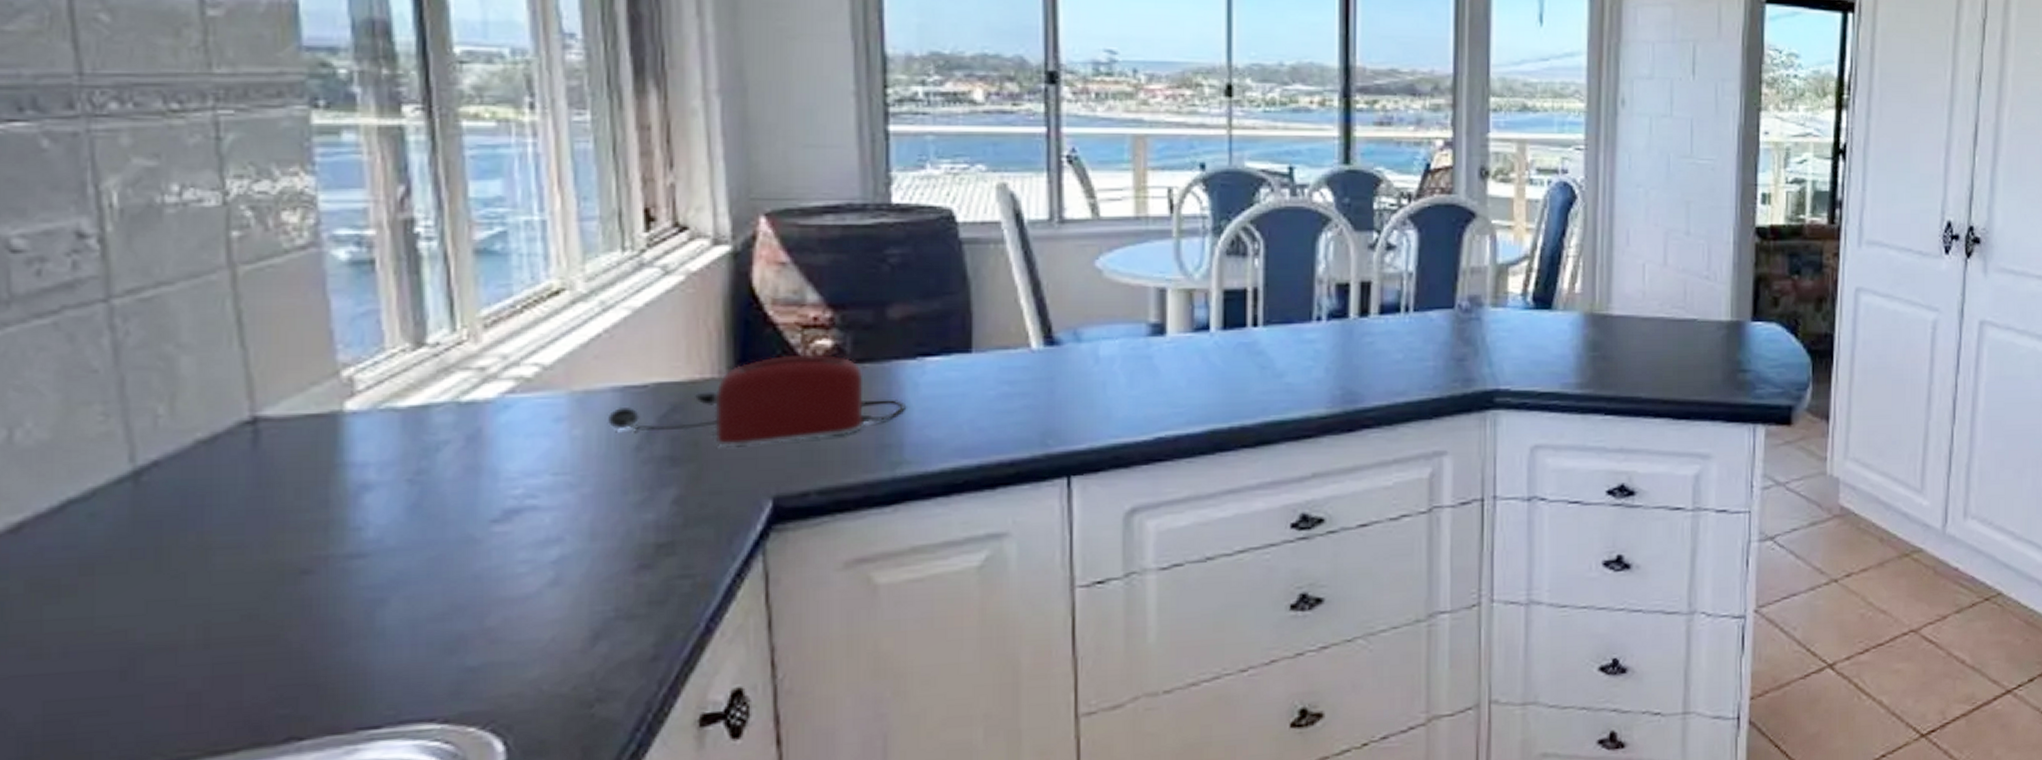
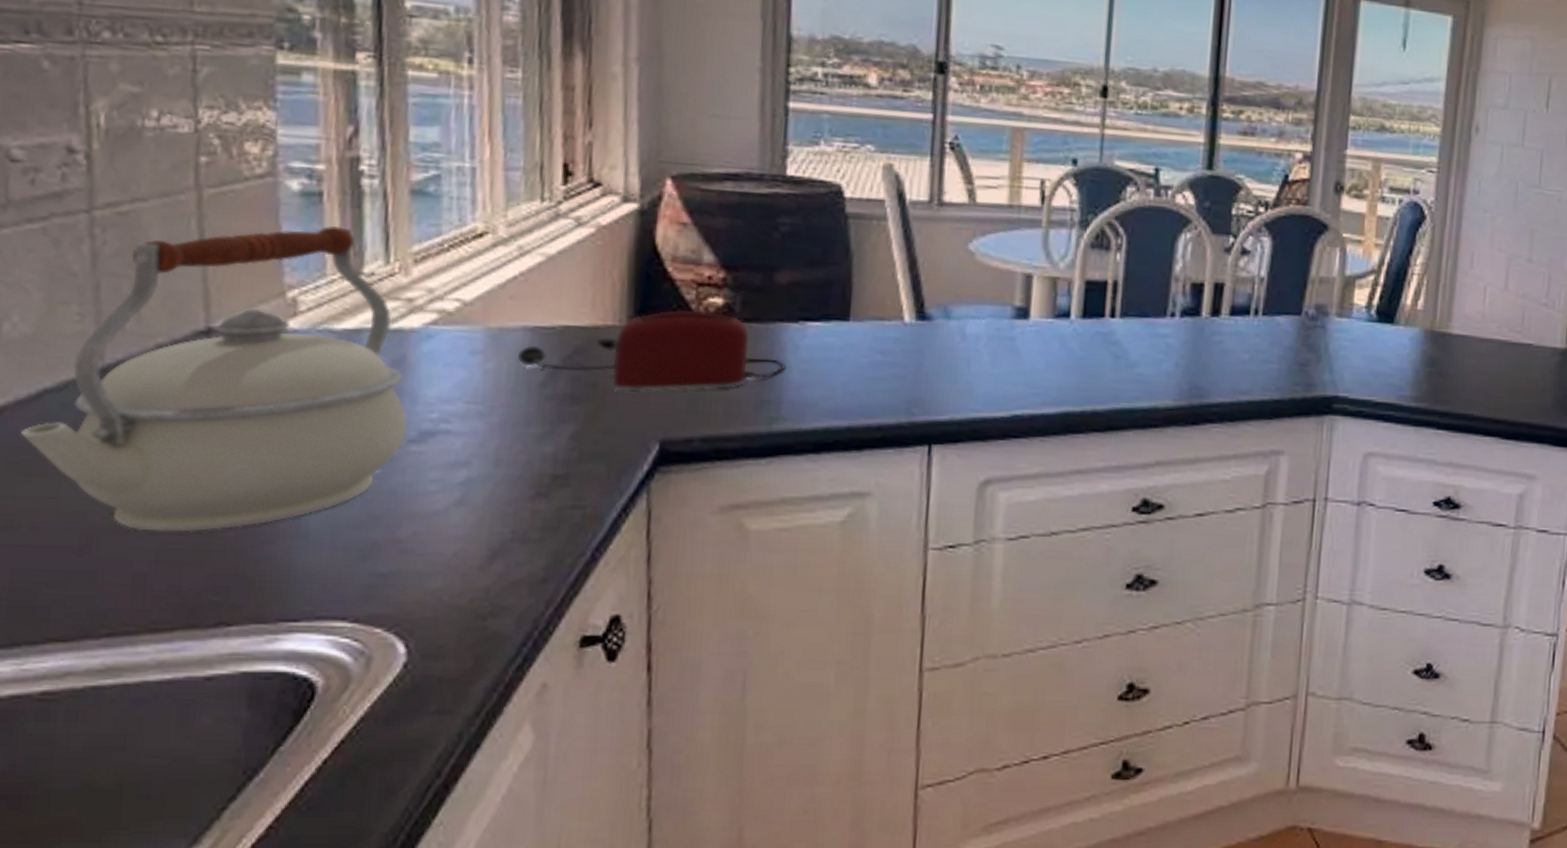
kettle: none [44,294,490,646] -> present [21,225,409,532]

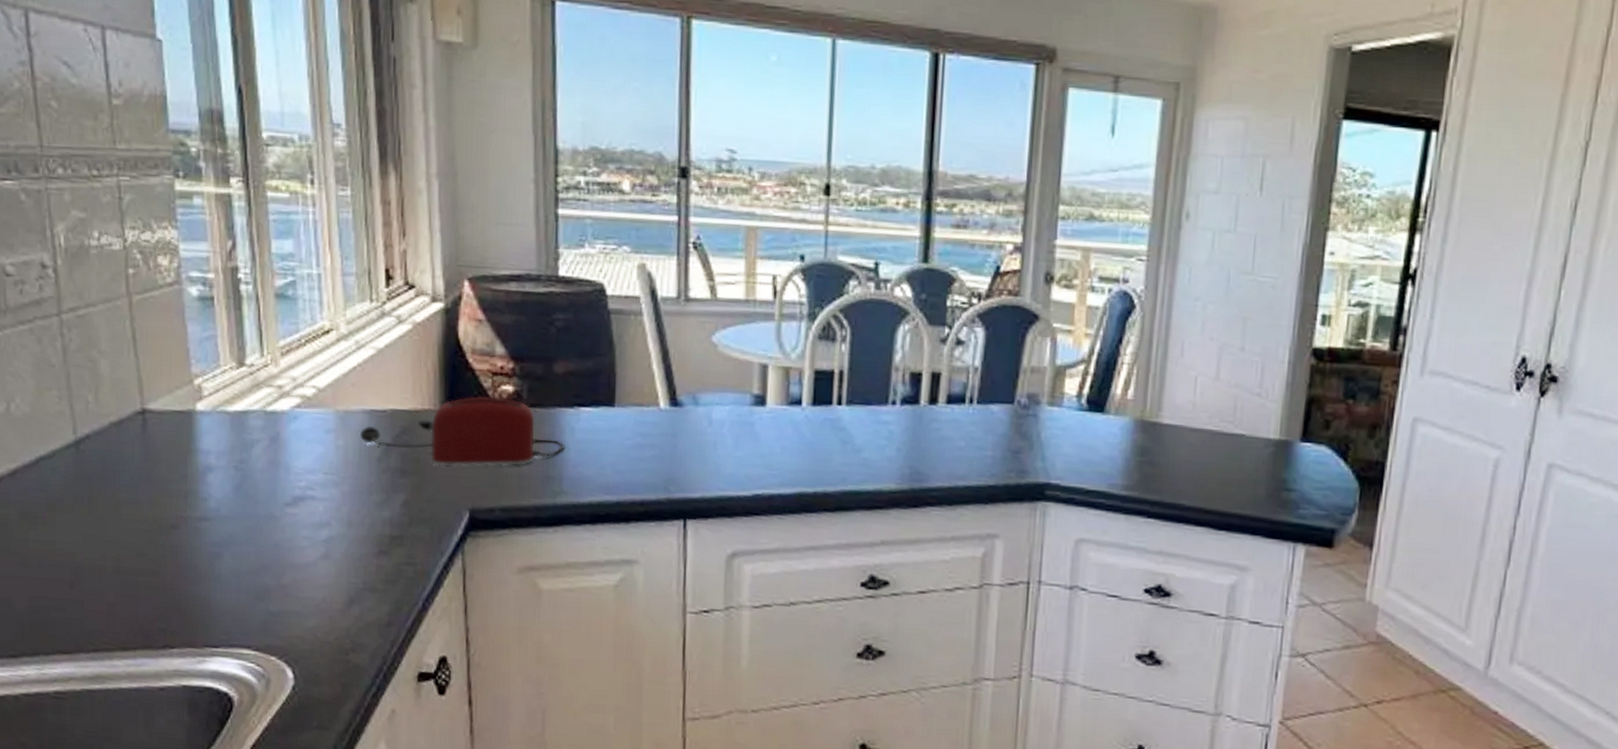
kettle: present [21,225,409,532] -> none [28,324,285,573]

